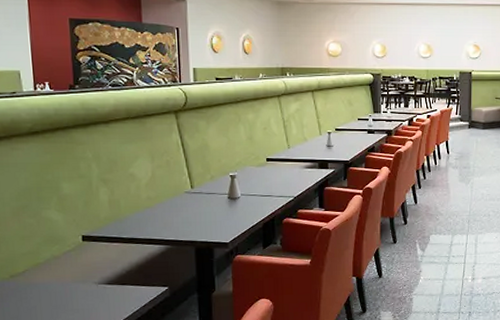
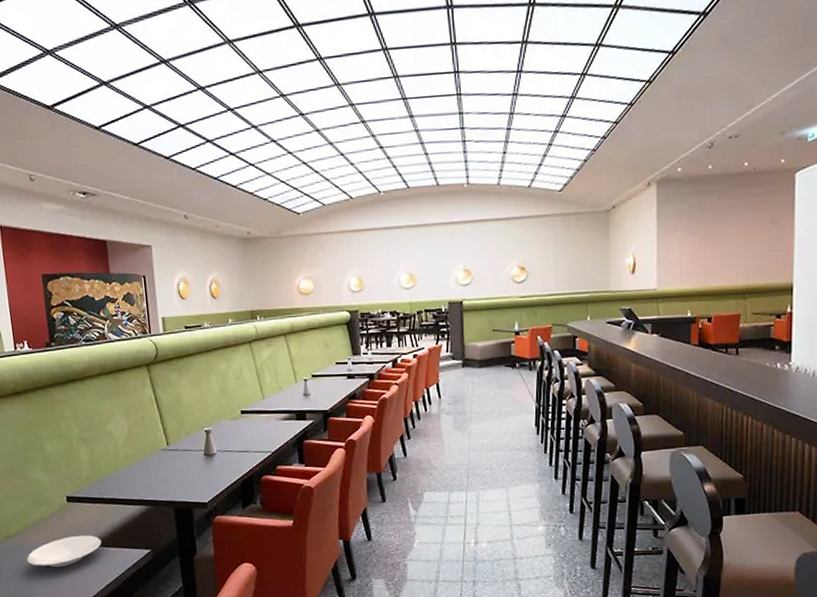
saucer: none [33,273,117,306] -> present [26,535,102,568]

